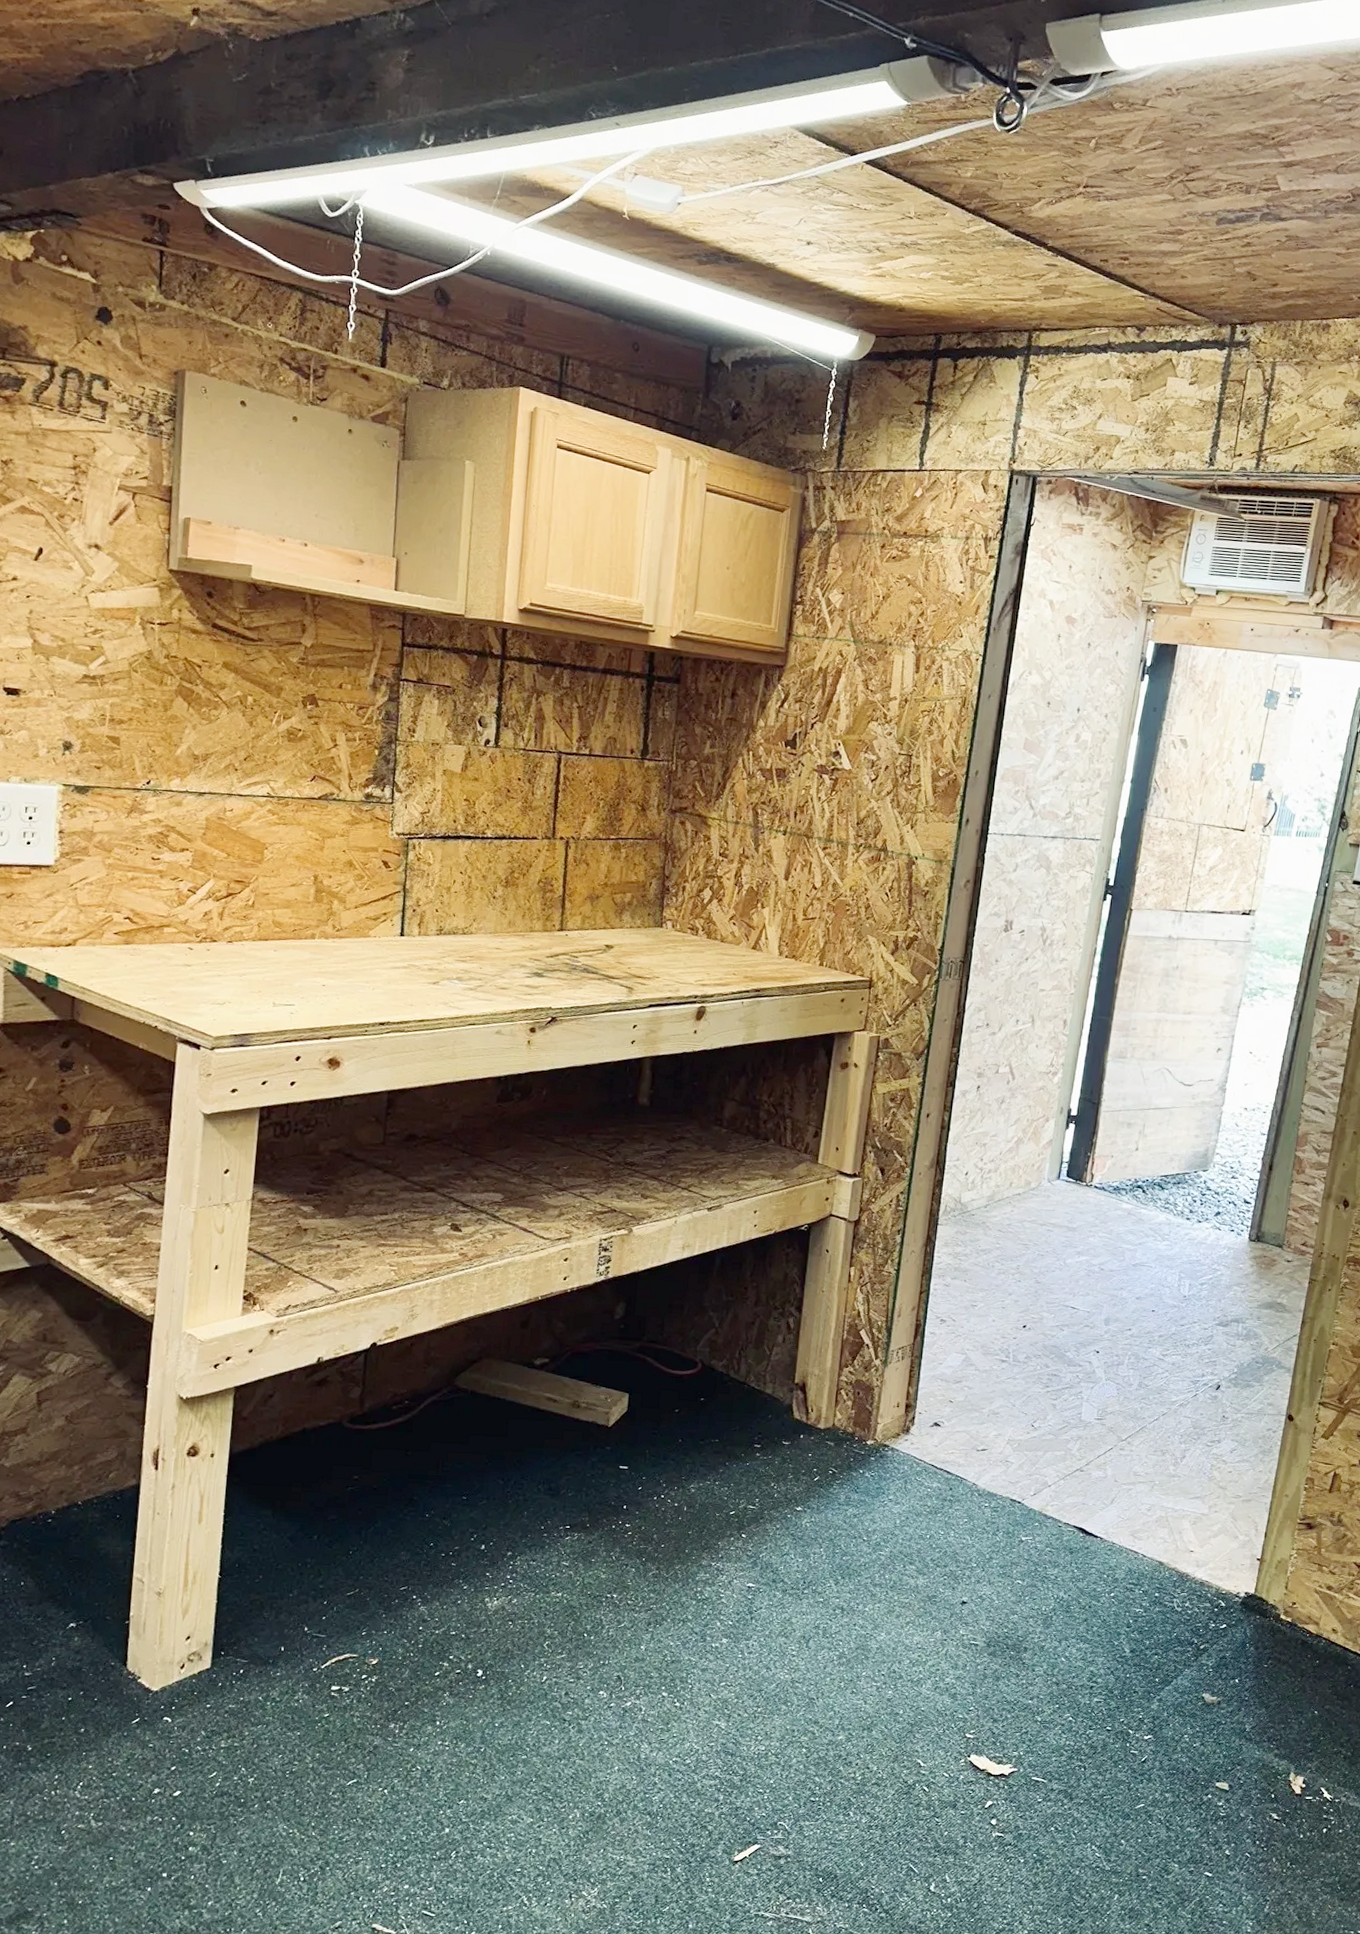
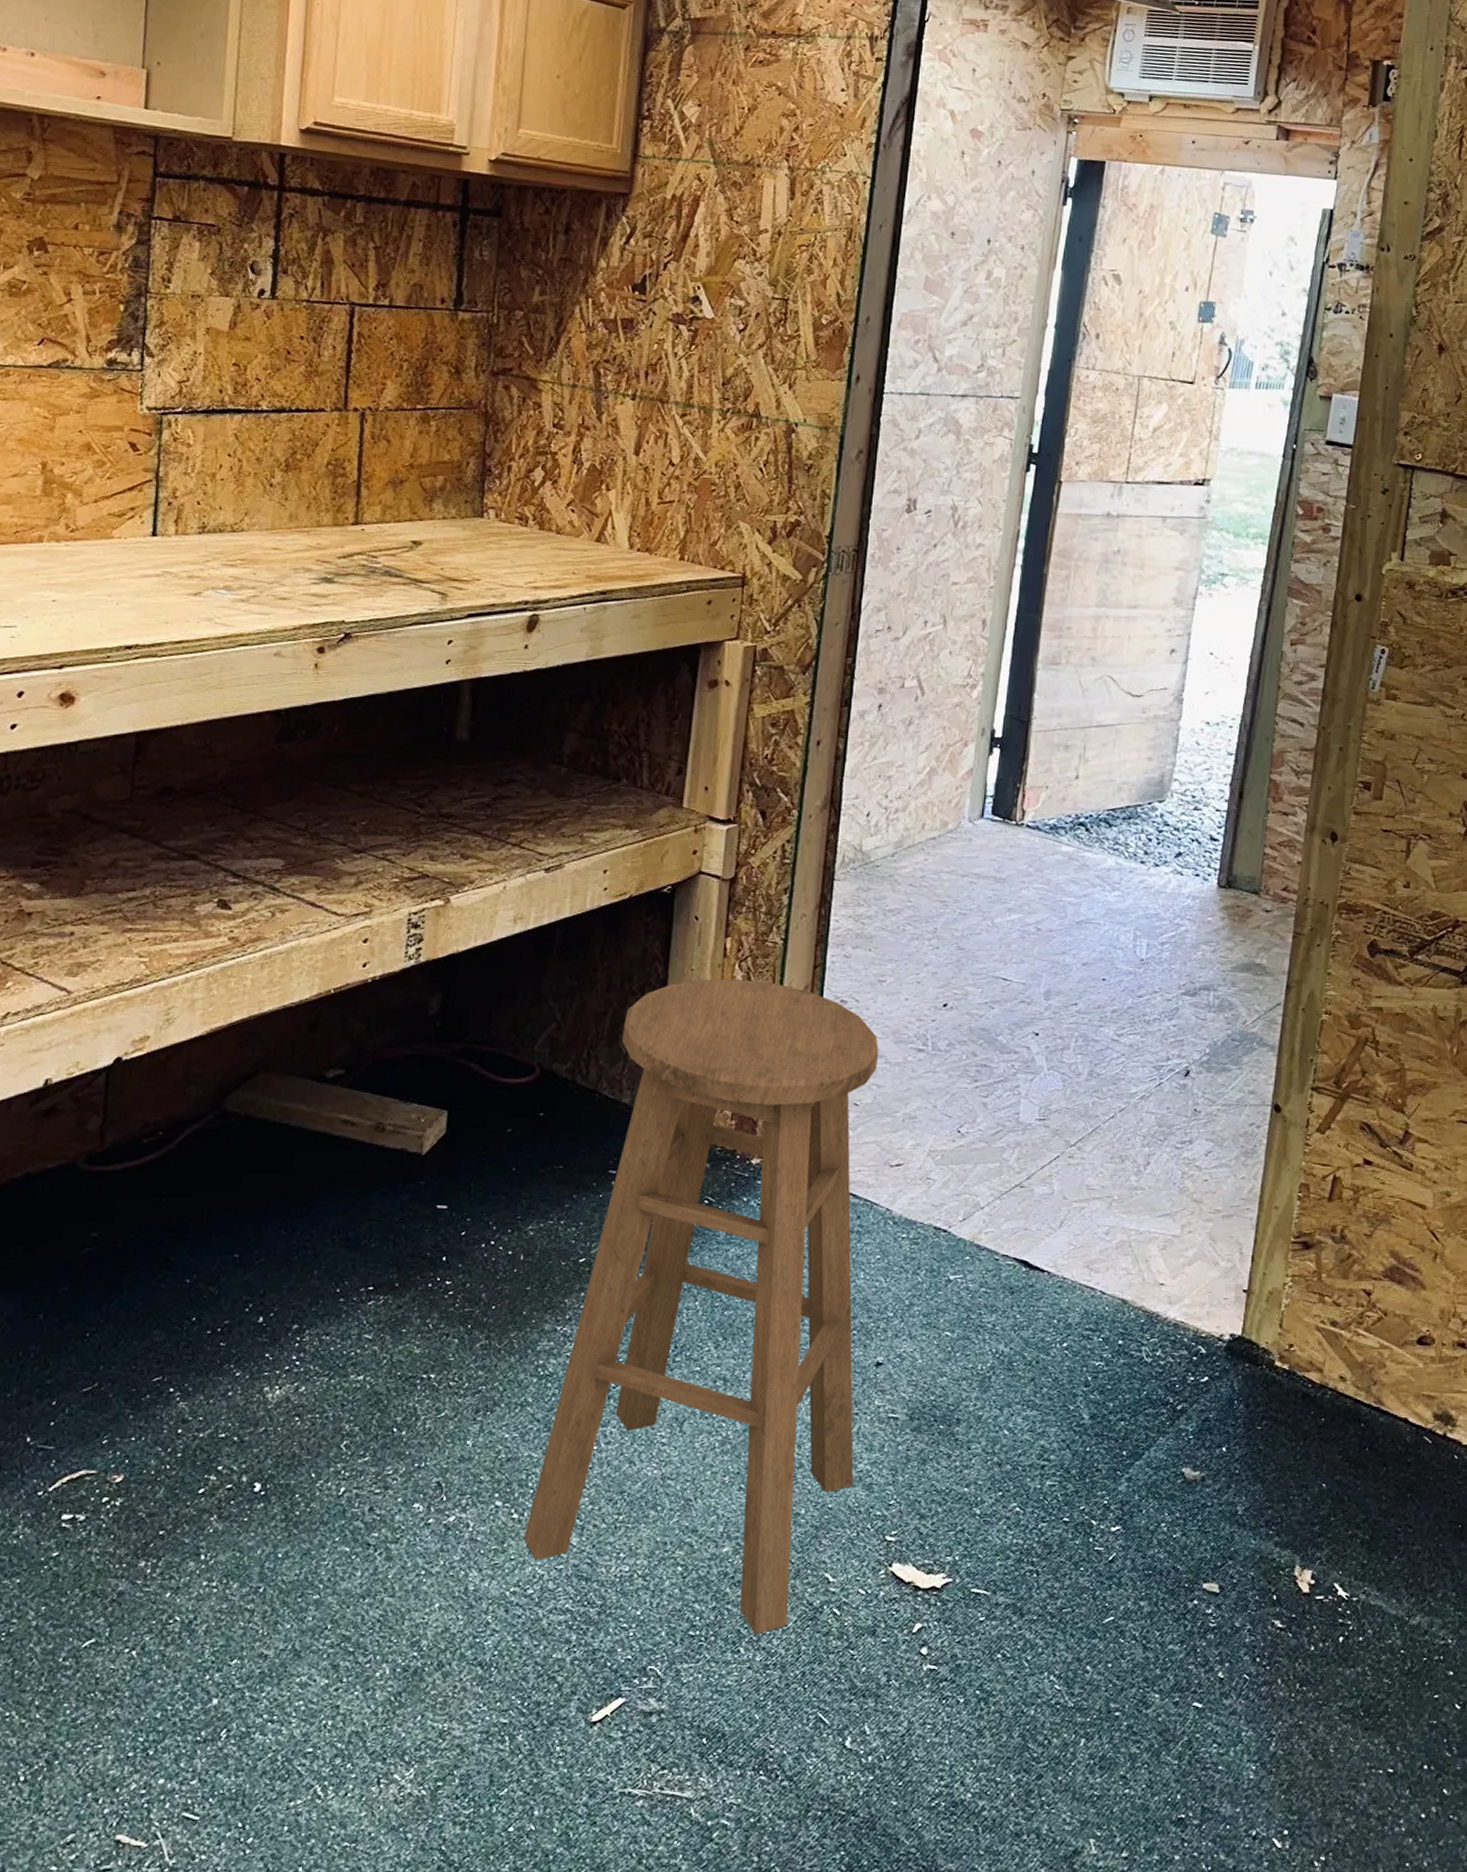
bar stool: none [684,1299,971,1802] -> present [524,978,879,1634]

